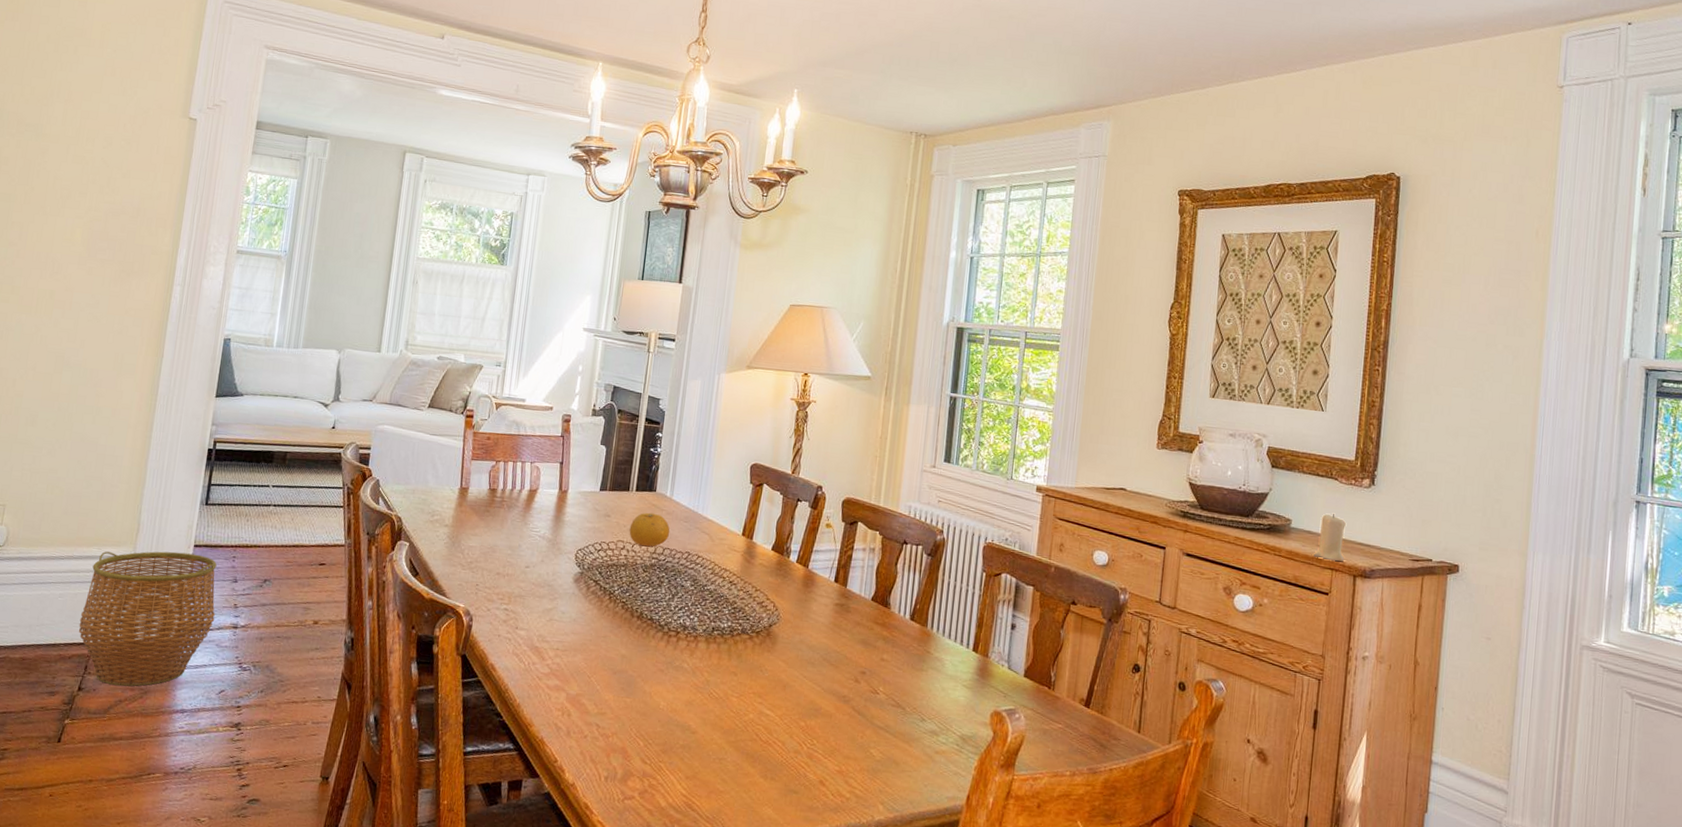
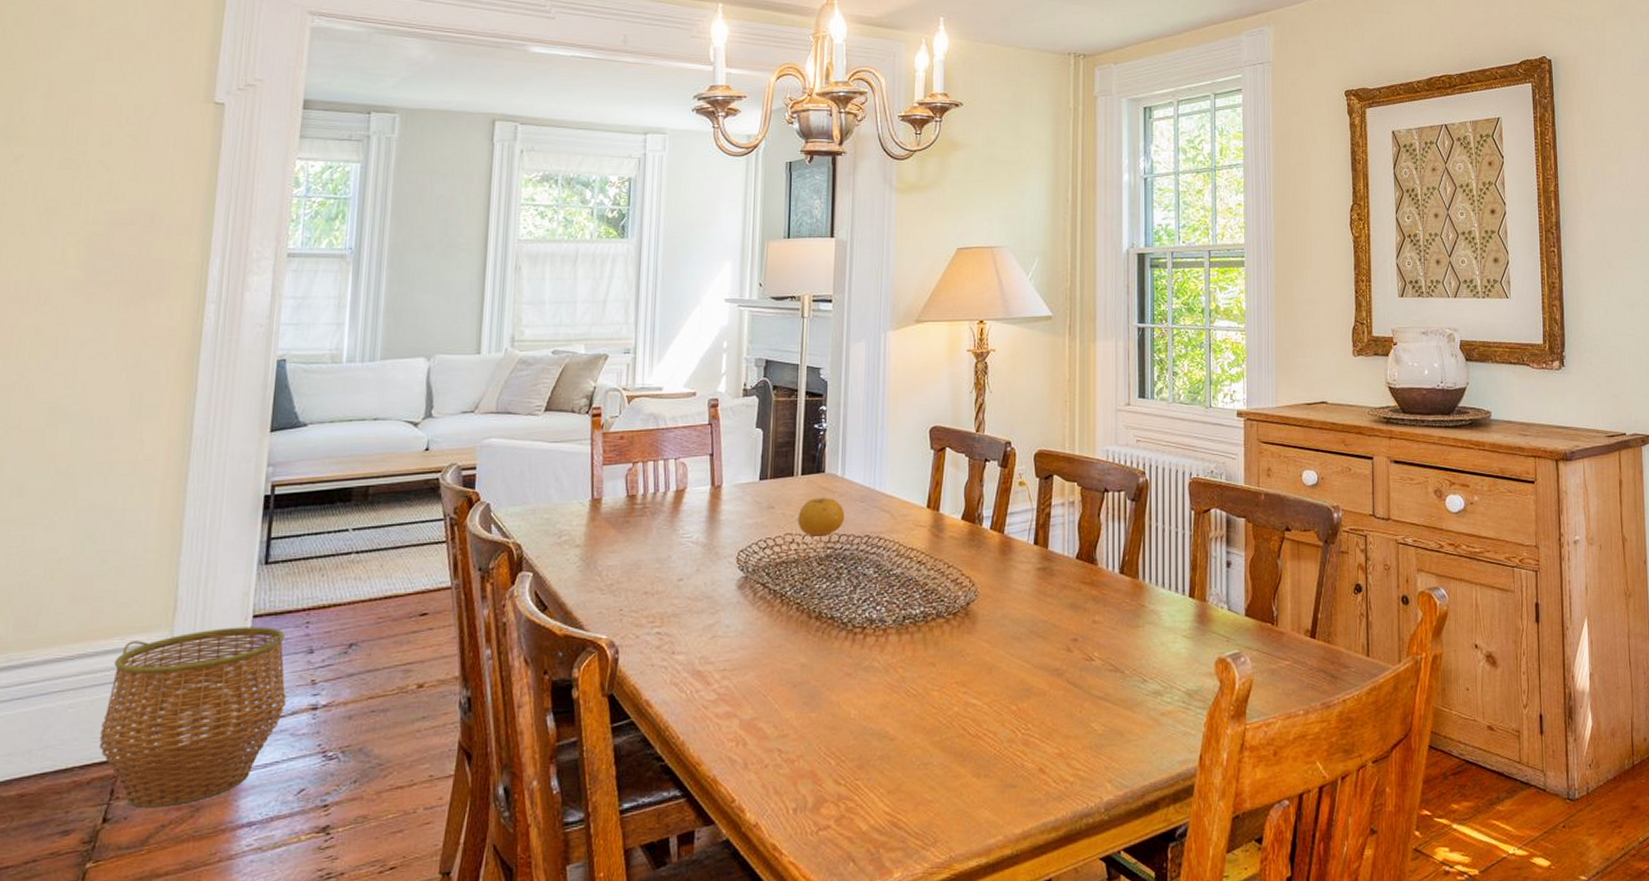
candle: present [1313,514,1346,562] -> none [1516,400,1546,448]

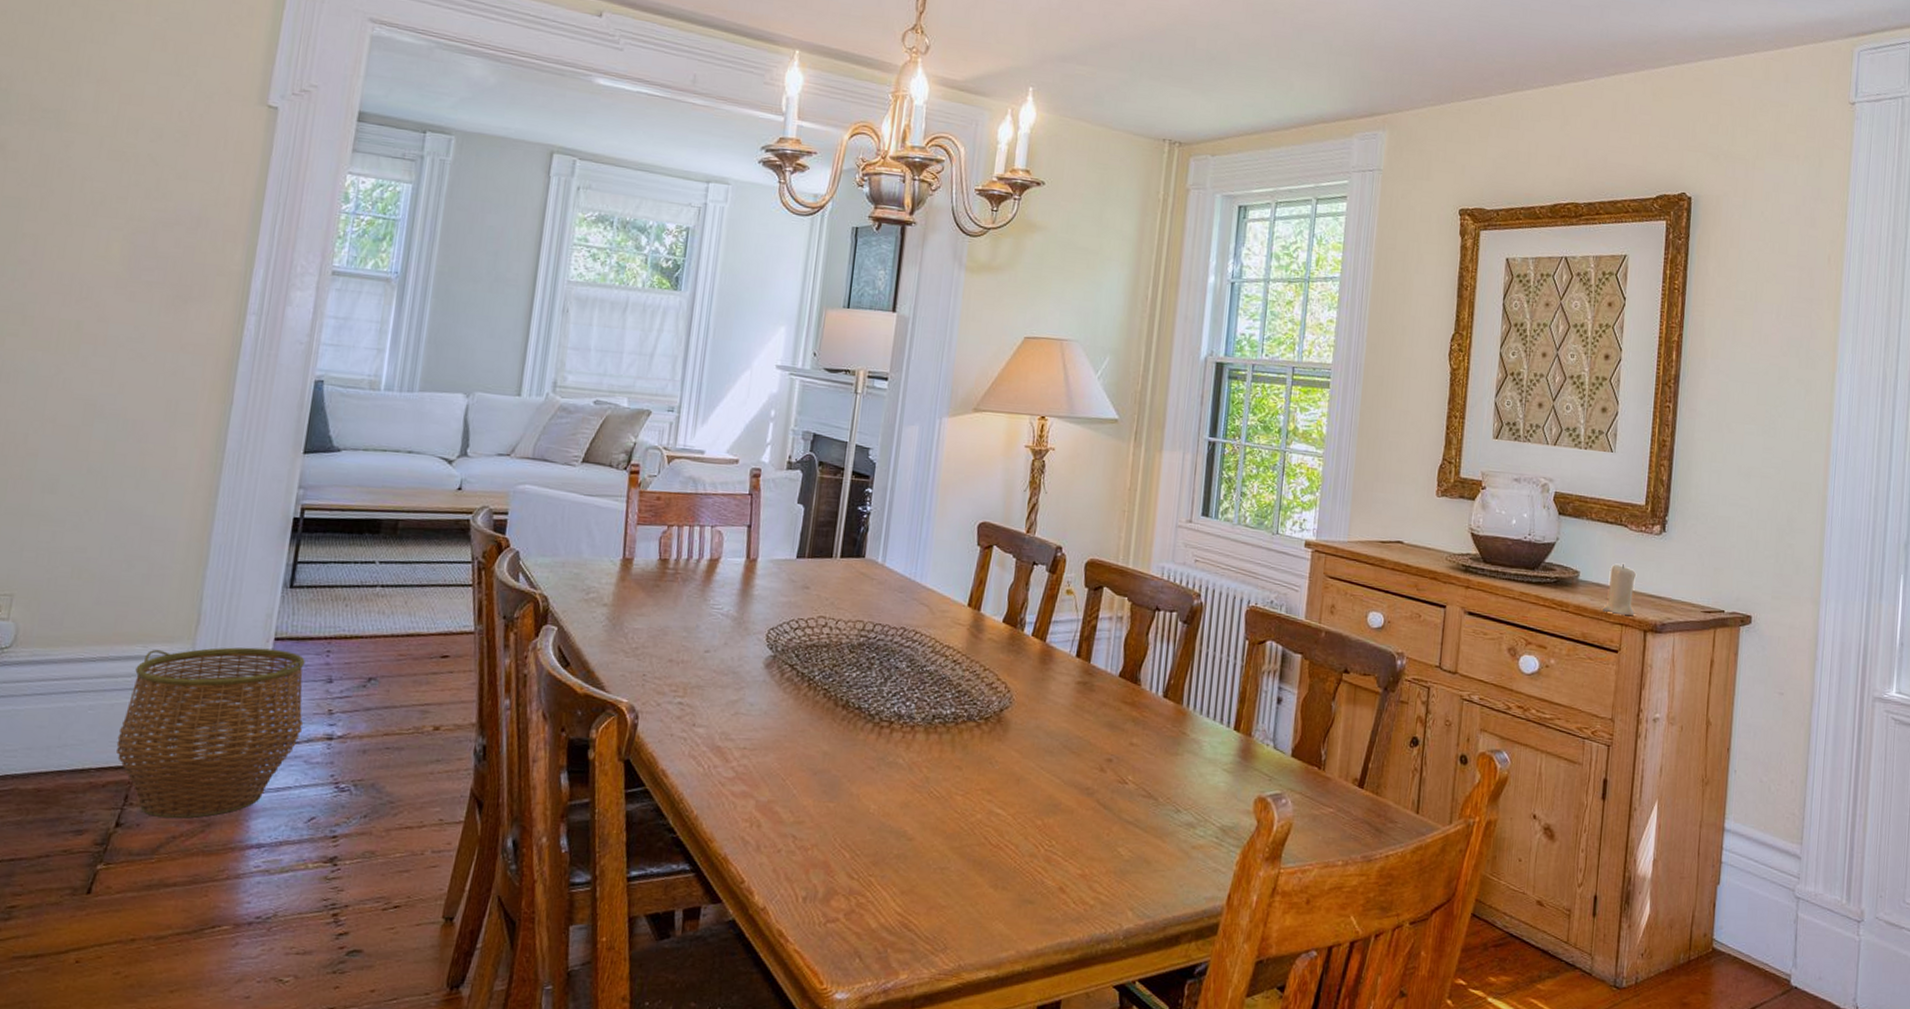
fruit: present [797,497,845,536] -> none [832,582,882,623]
candle: none [1516,400,1546,448] -> present [1602,564,1636,617]

